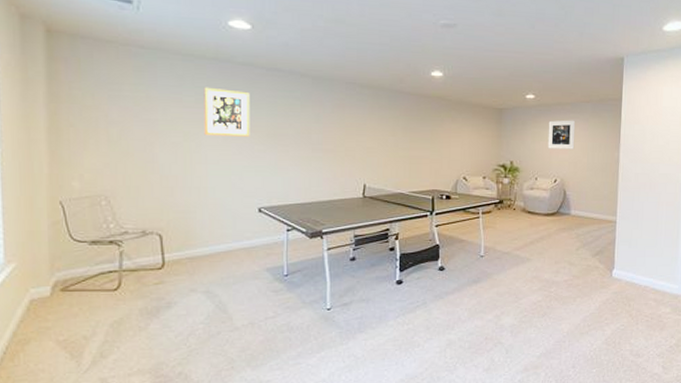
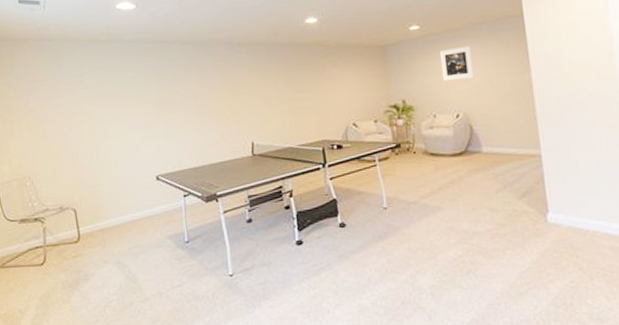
wall art: present [204,87,250,137] -> none [100,66,143,112]

